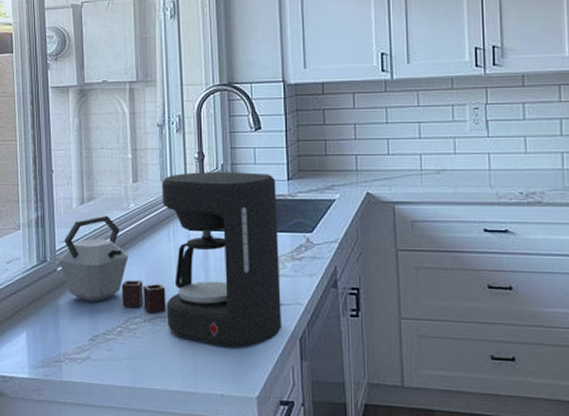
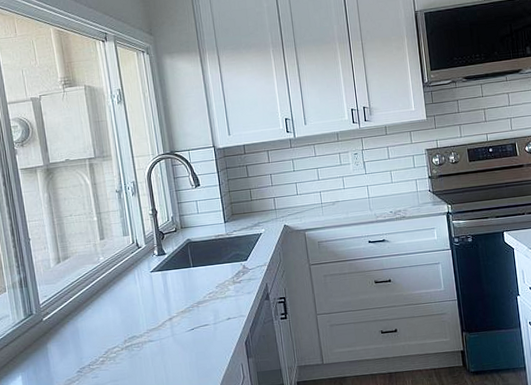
kettle: present [59,215,166,312] -> none [43,269,139,342]
coffee maker: present [162,172,281,348] -> none [124,220,231,359]

